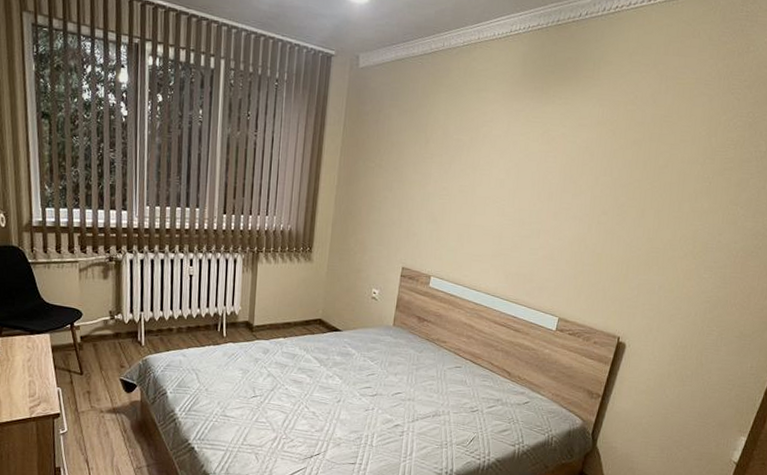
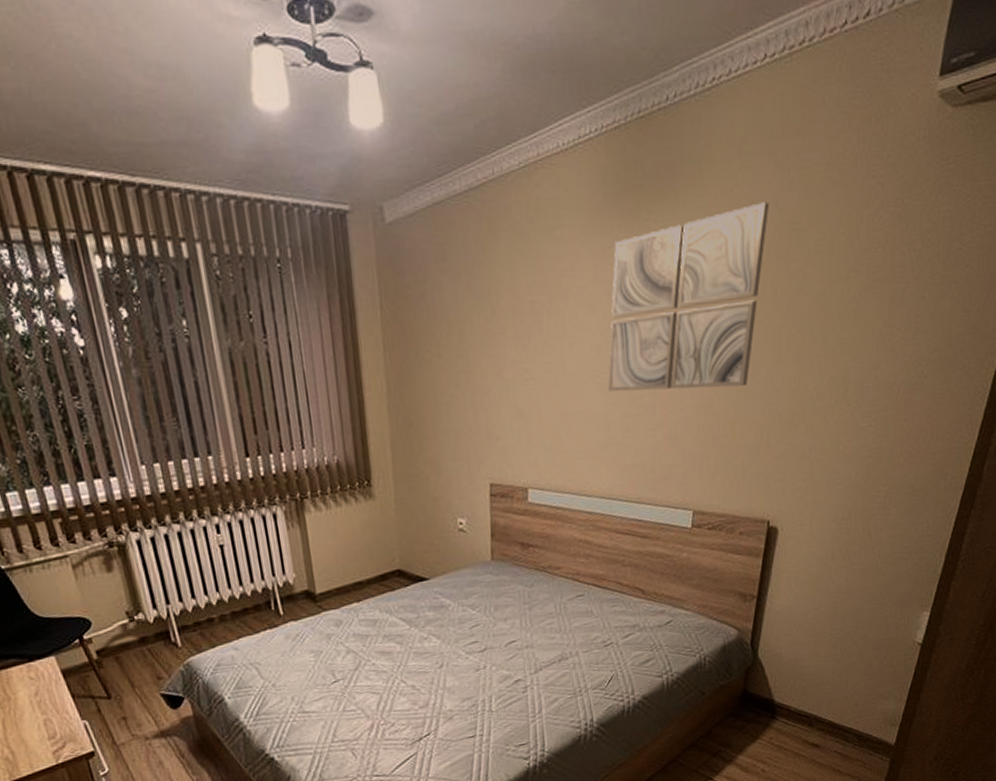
wall art: none [505,97,649,229] -> present [608,202,770,392]

